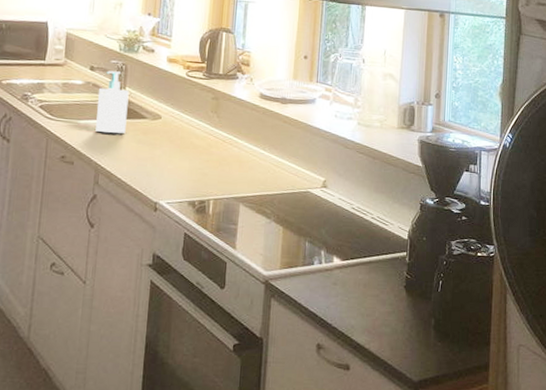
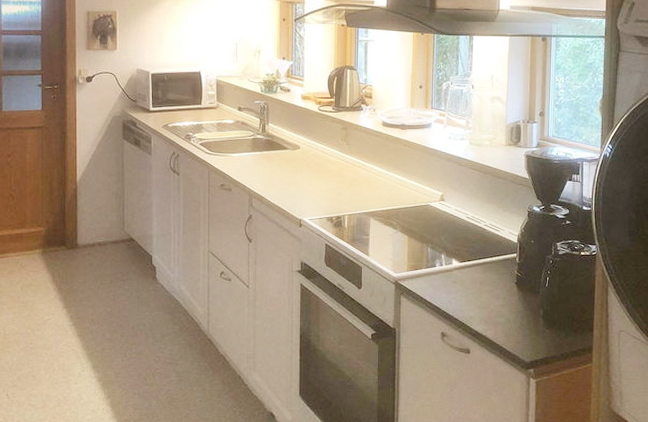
soap bottle: present [95,71,129,133] -> none [246,110,272,163]

